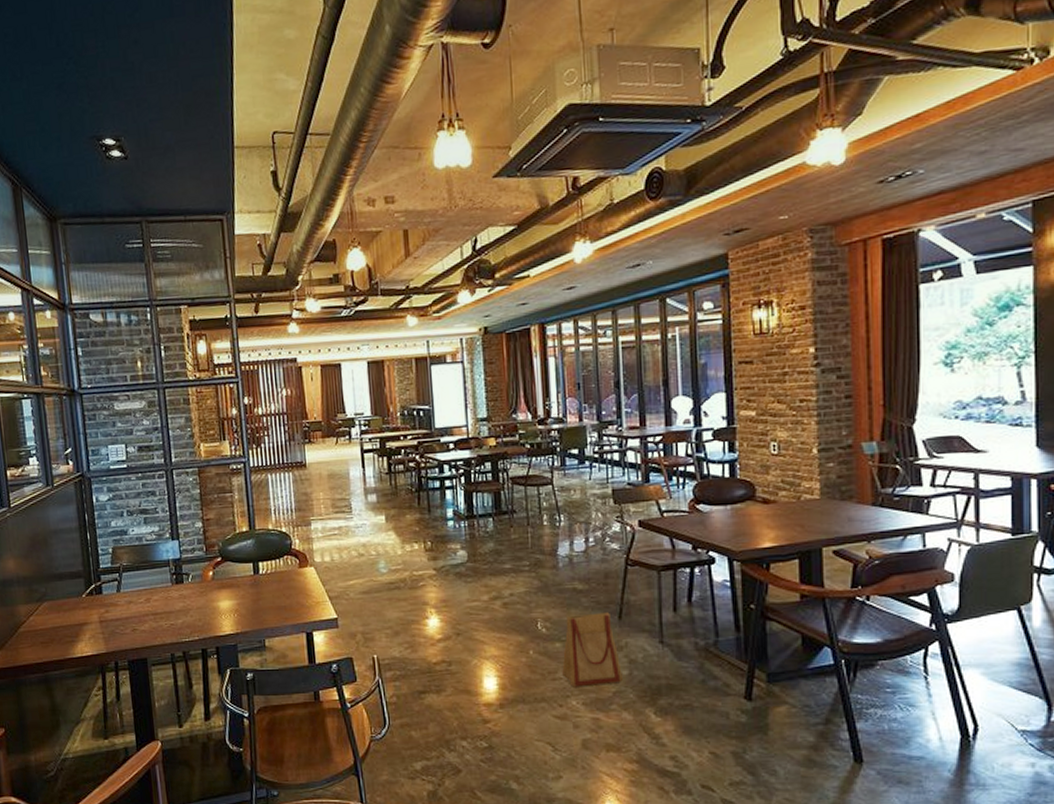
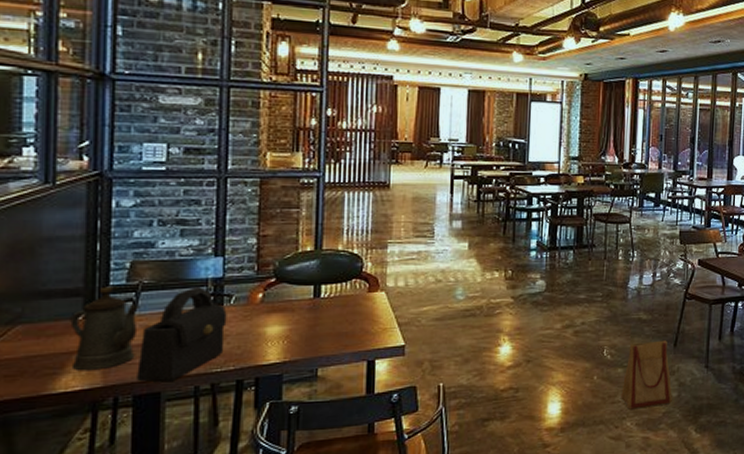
coffee pot: none [77,569,125,638] -> present [70,286,140,370]
handbag: none [127,566,189,649] -> present [137,285,227,382]

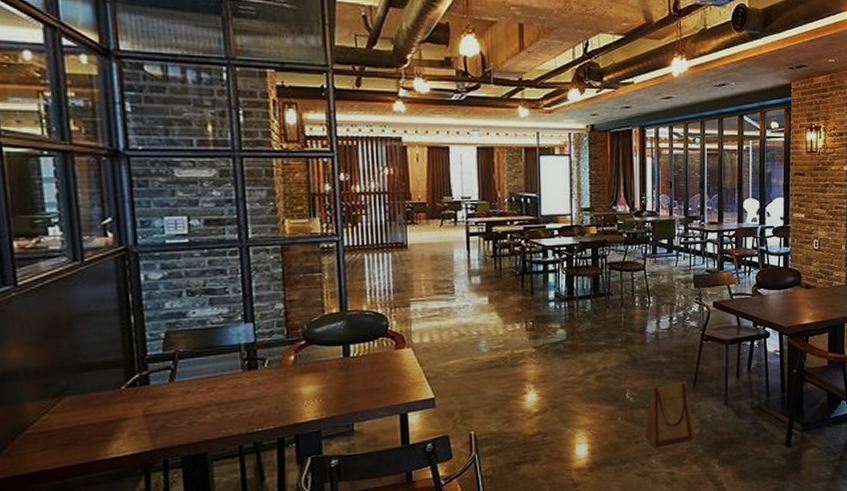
coffee pot: present [70,286,140,370] -> none [114,356,180,436]
handbag: present [137,285,227,382] -> none [182,351,263,444]

